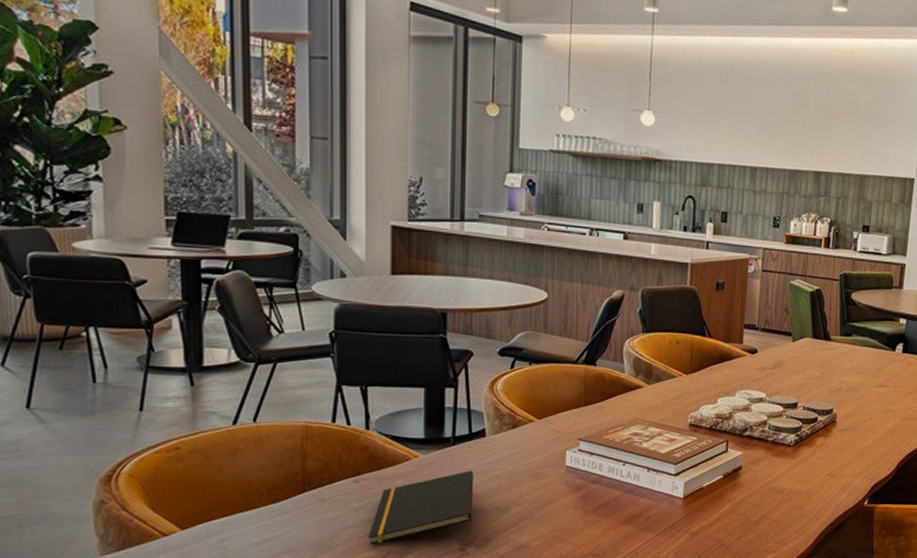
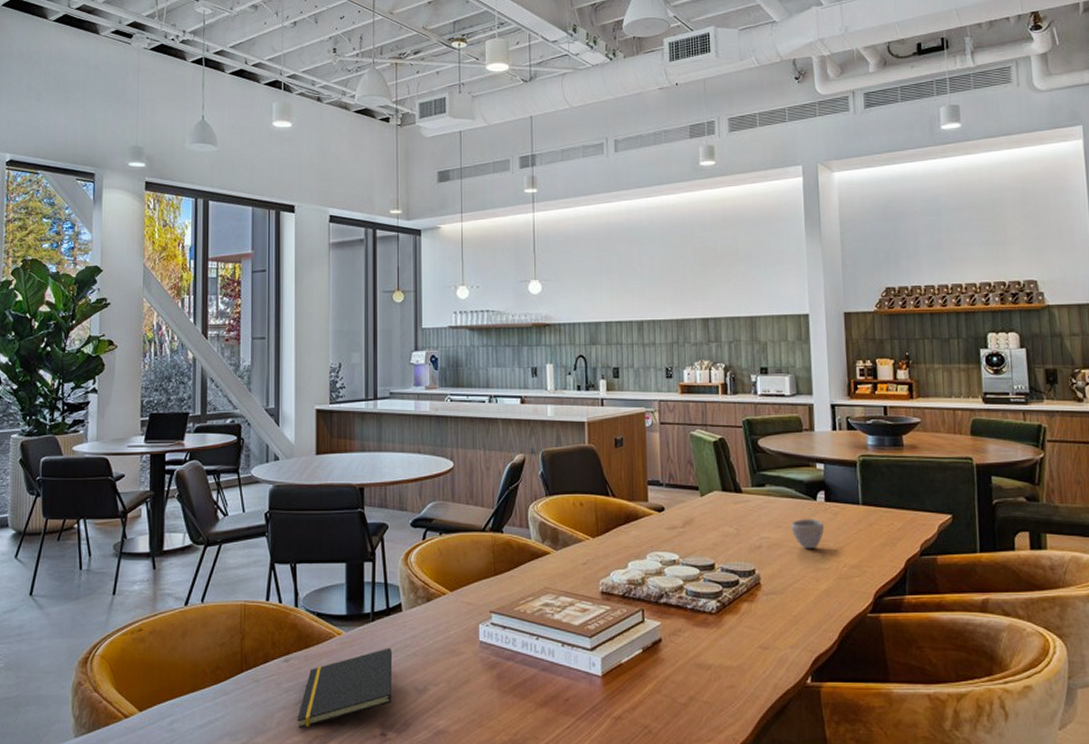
cup: none [869,367,898,393] -> present [790,519,824,548]

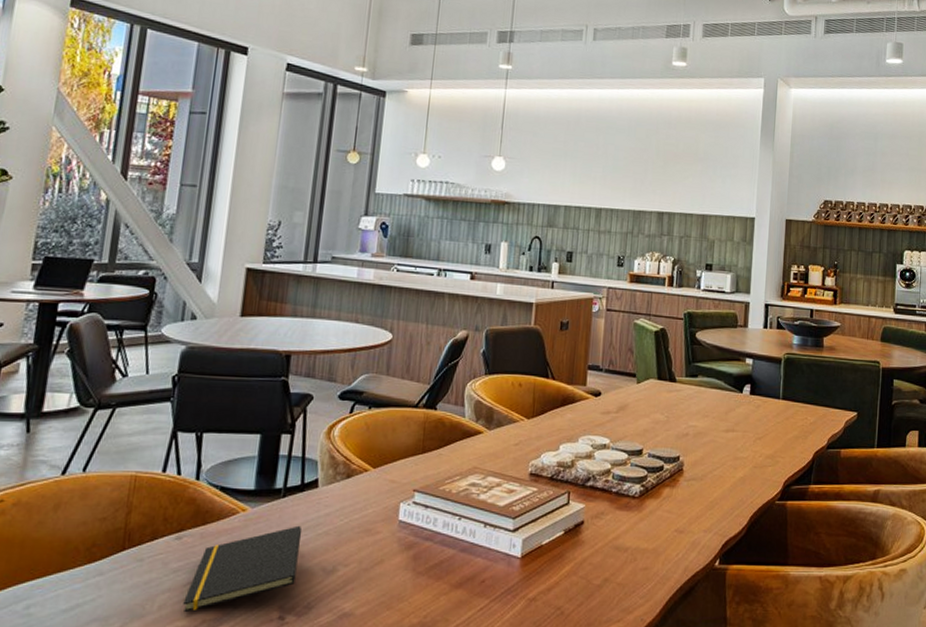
cup: present [790,519,824,548] -> none [716,410,746,438]

